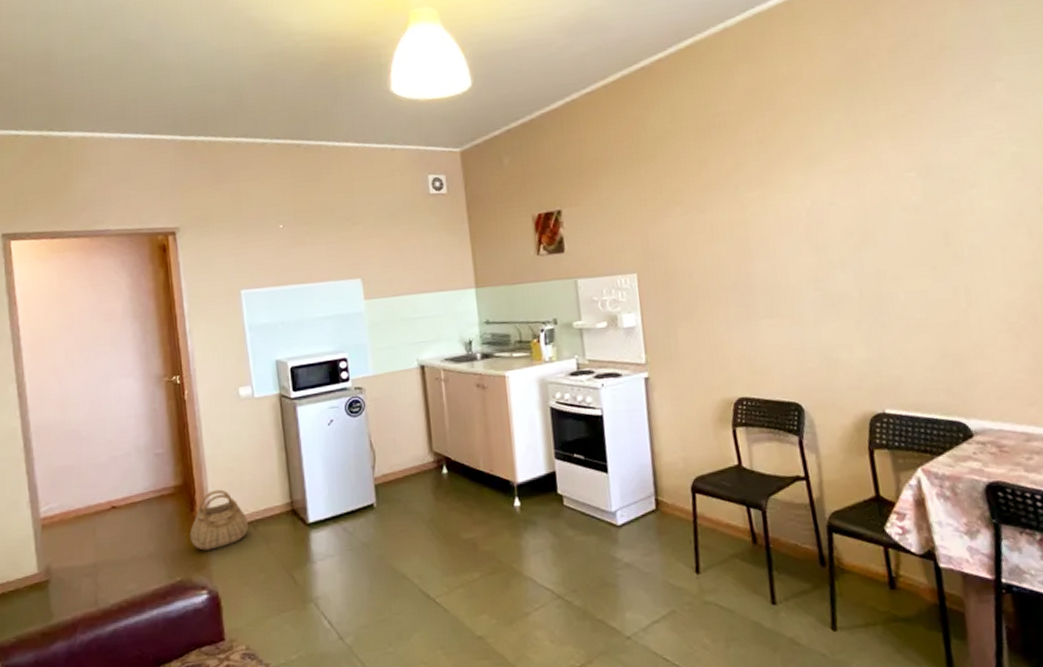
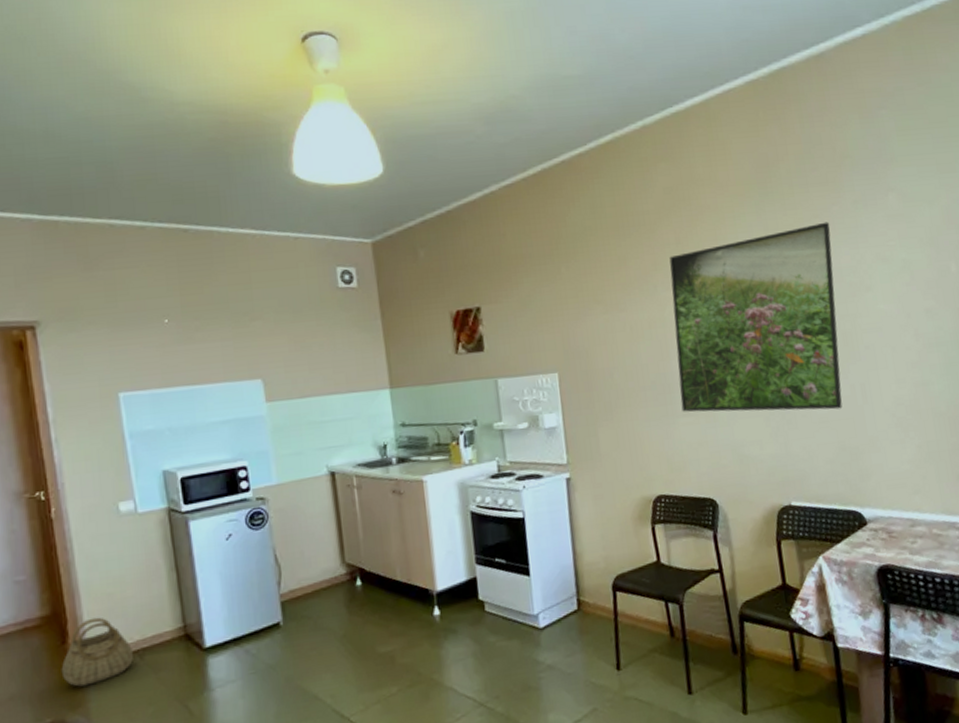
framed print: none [751,116,943,314] -> present [669,222,843,413]

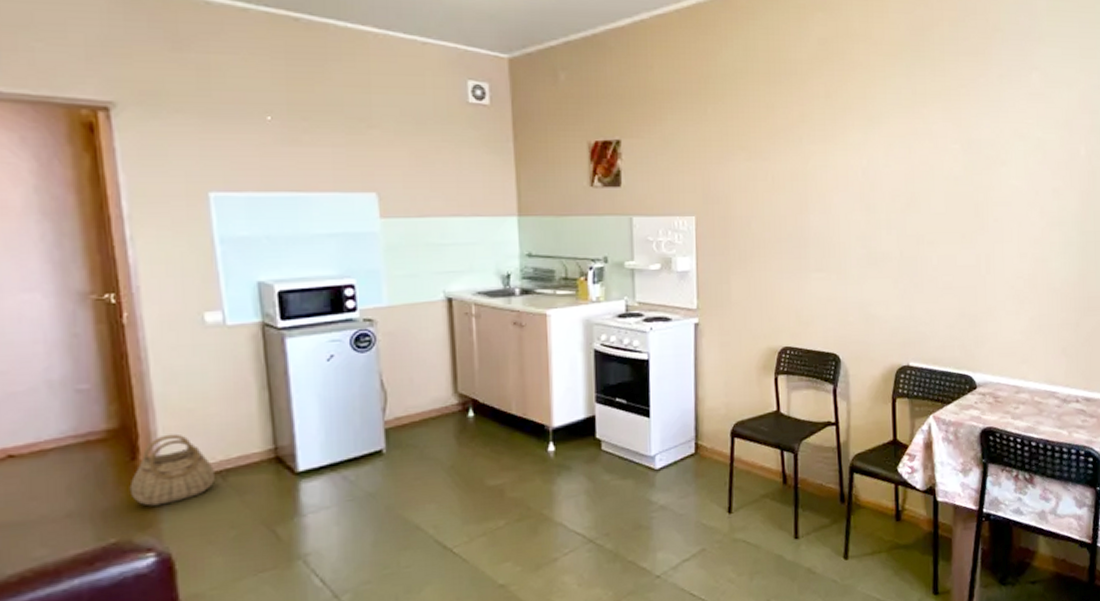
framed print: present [669,222,843,413] -> none [814,92,975,277]

